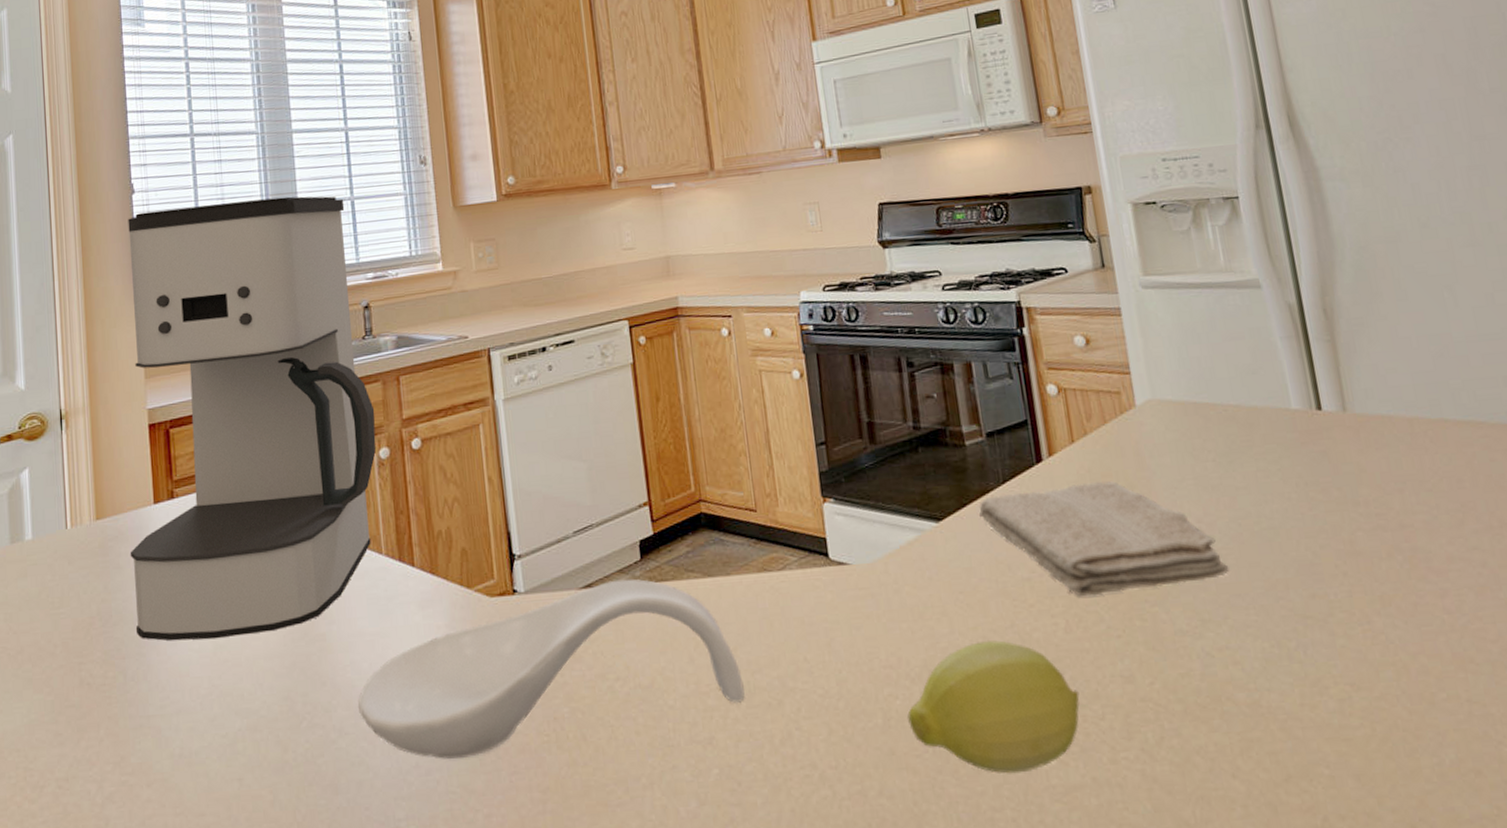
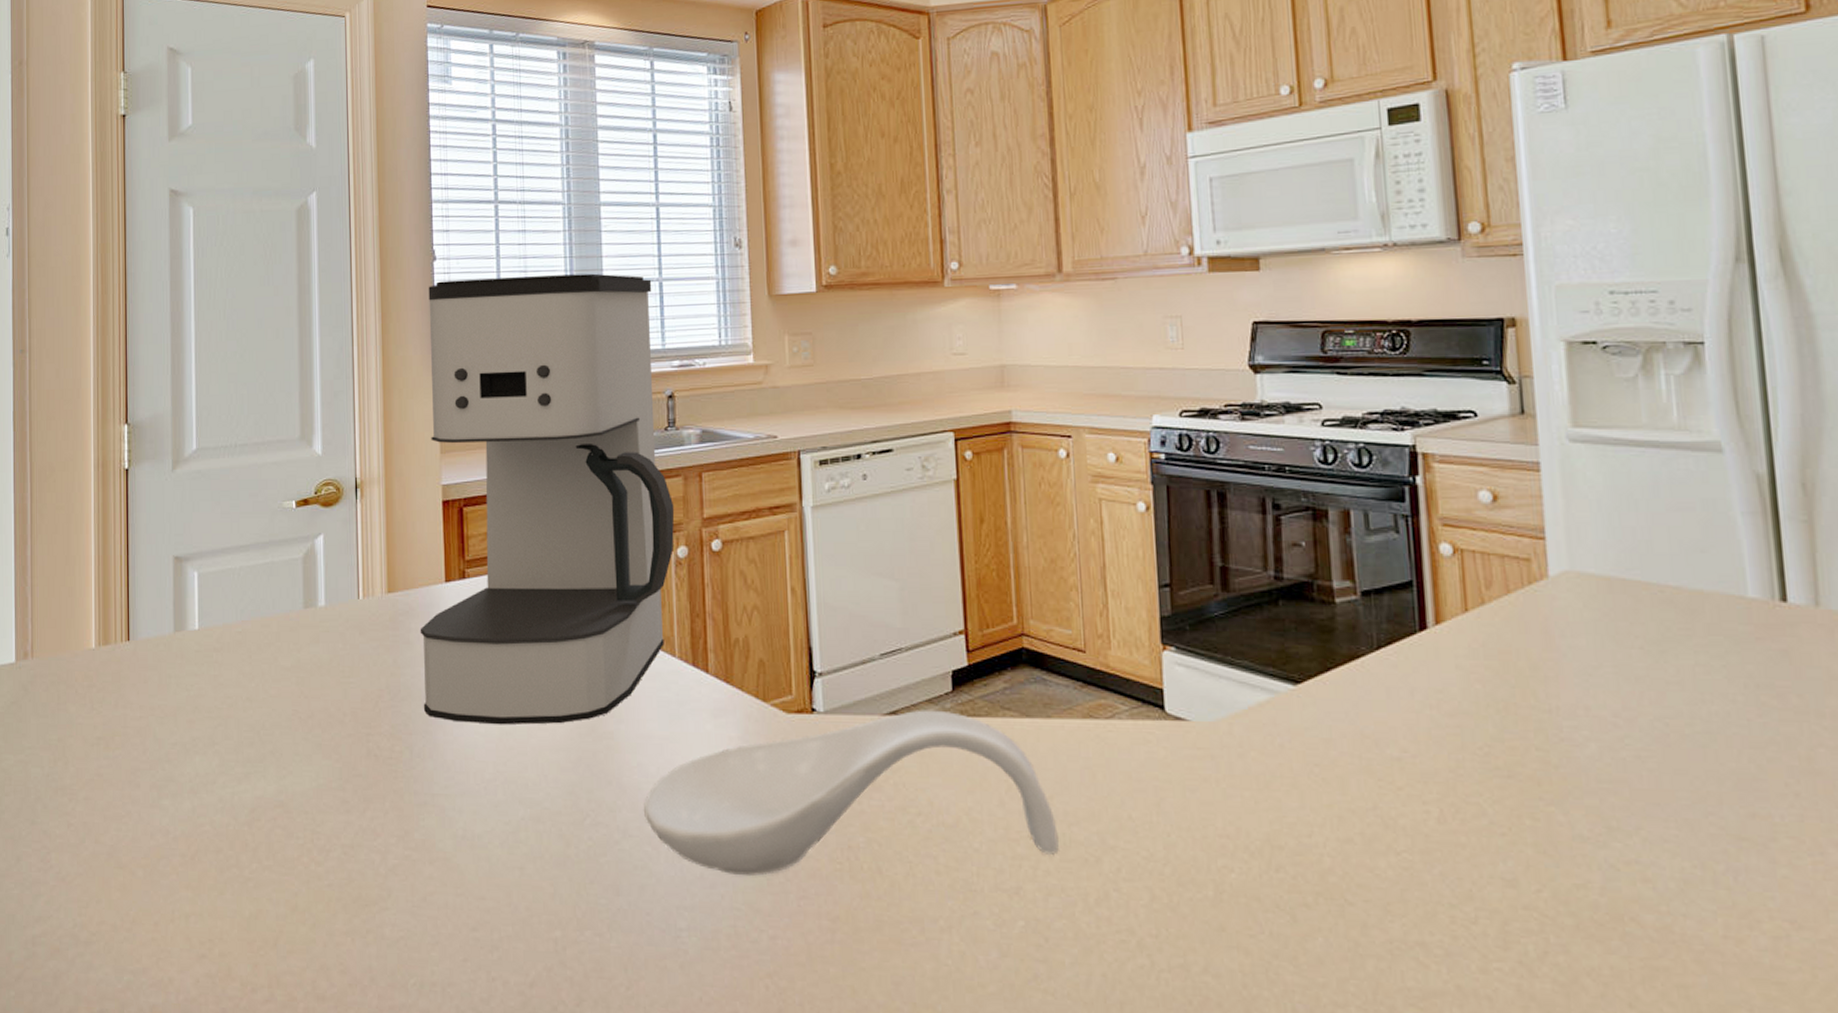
fruit: present [907,640,1080,774] -> none [1243,820,1449,970]
washcloth: present [978,481,1228,597] -> none [1345,658,1647,786]

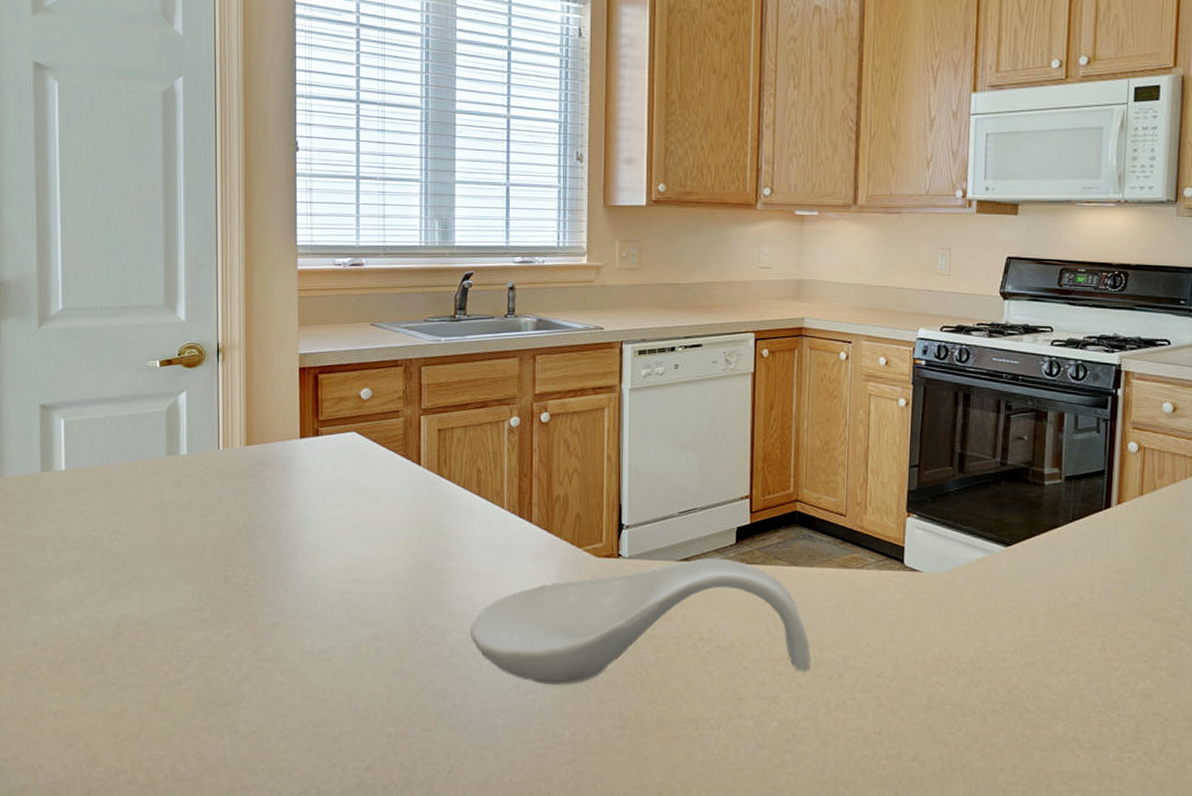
coffee maker: present [420,273,675,725] -> none [275,170,510,561]

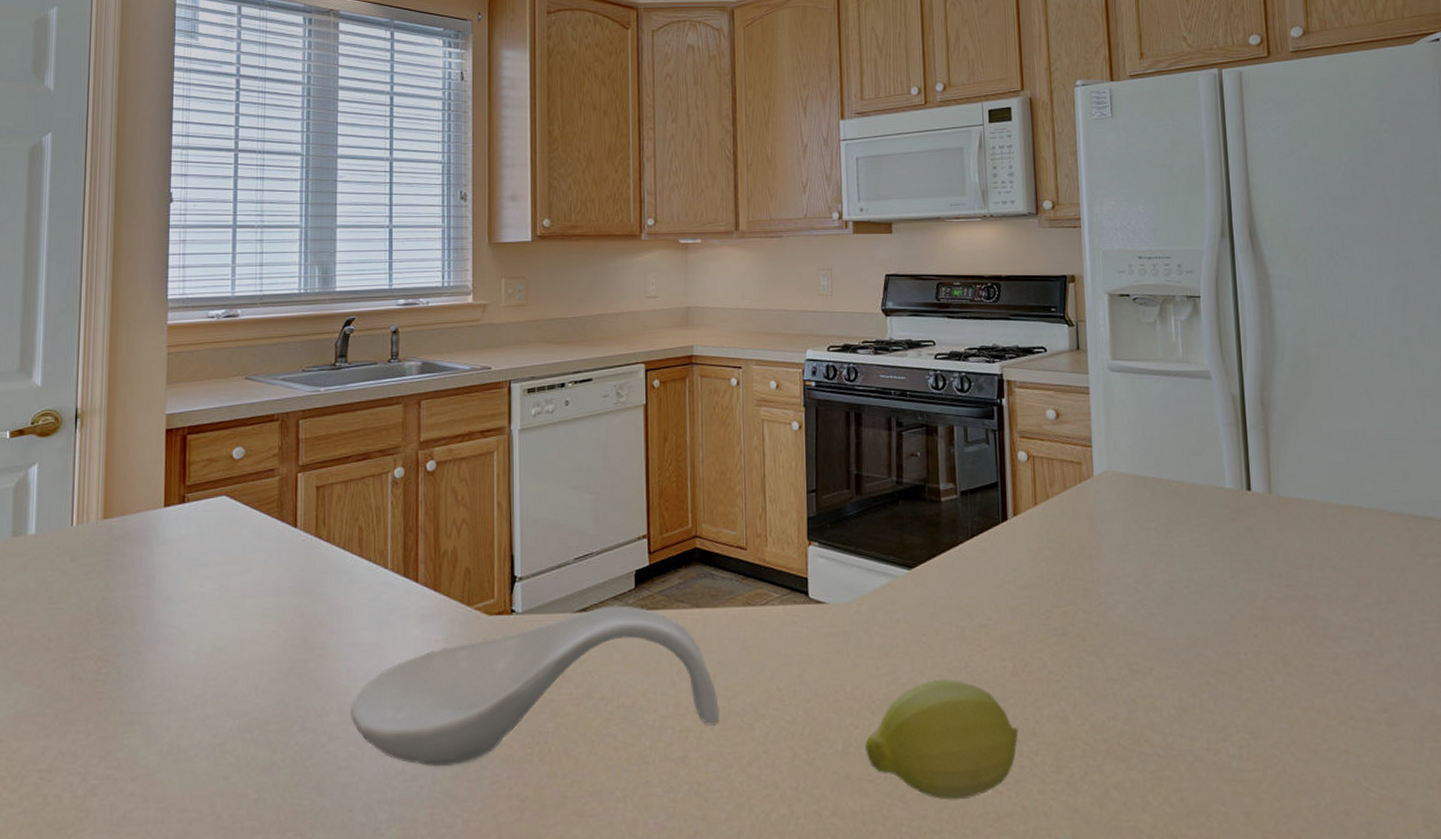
fruit: none [949,649,1101,758] -> present [865,678,1019,800]

